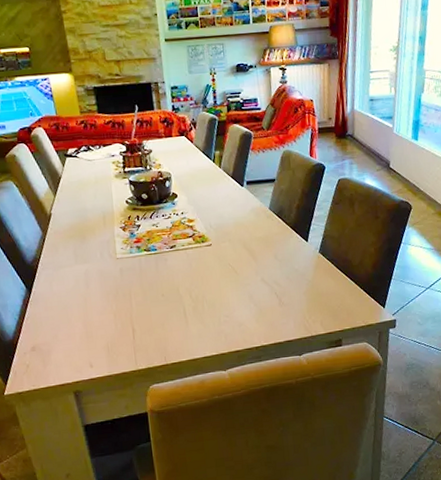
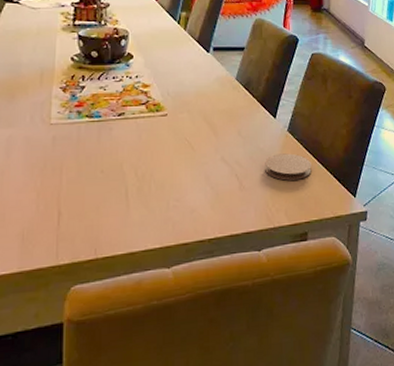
coaster: none [300,272,343,296] -> present [265,153,312,181]

